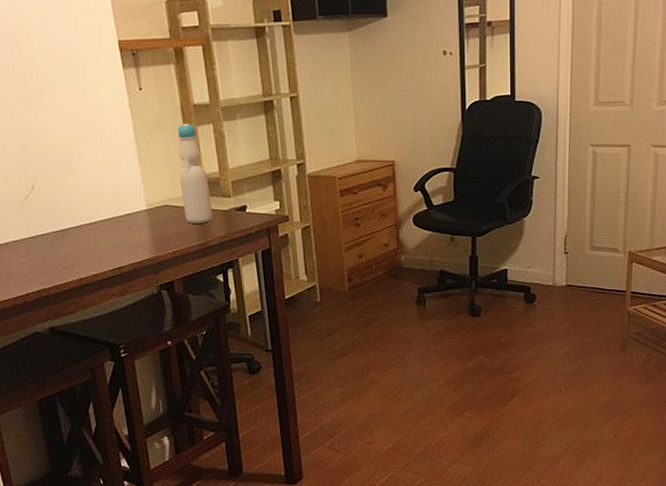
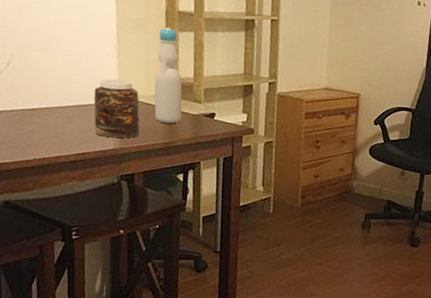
jar: none [121,185,173,248] -> present [93,79,140,139]

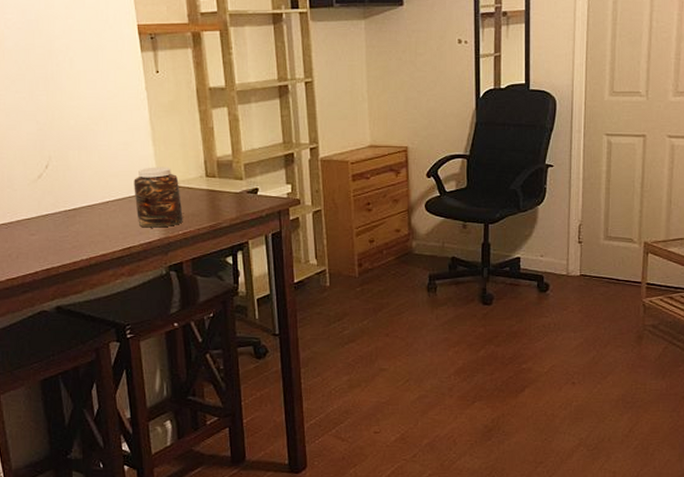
bottle: present [154,27,183,124] -> none [192,106,224,205]

